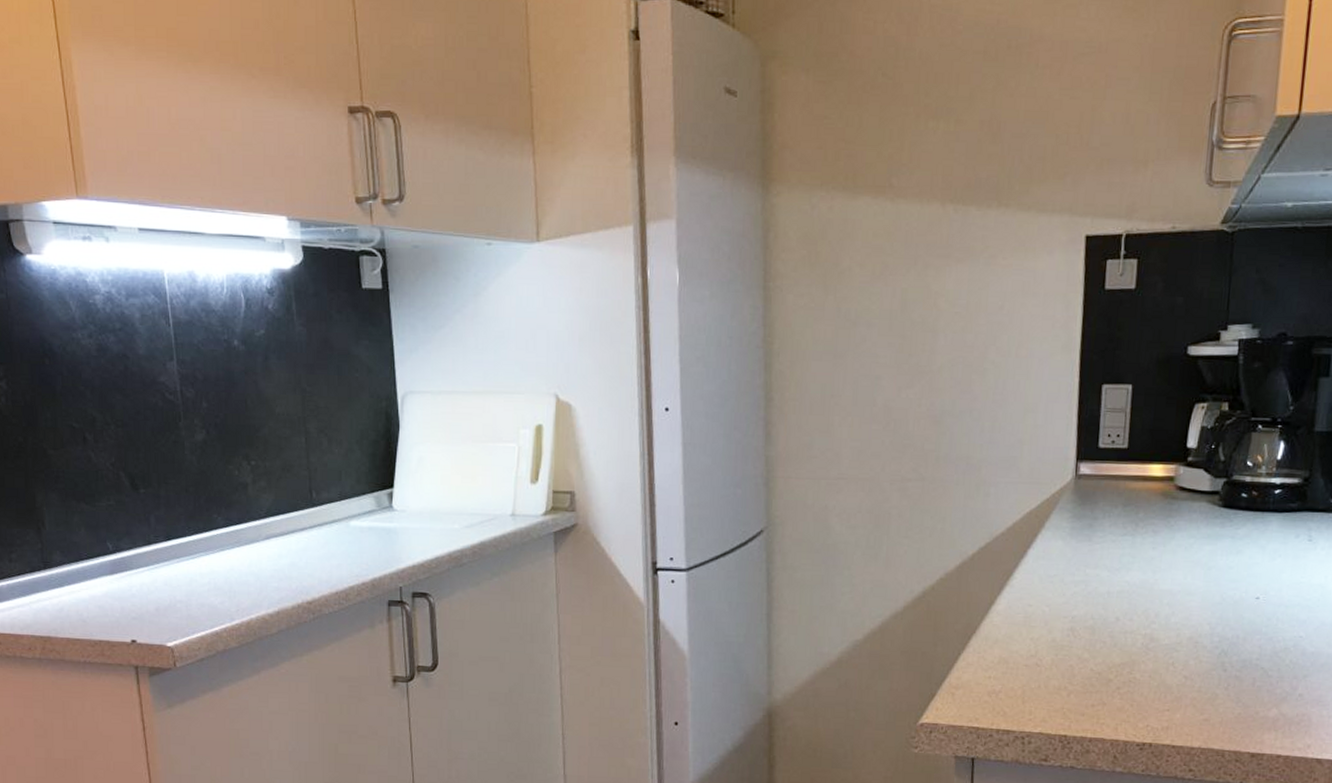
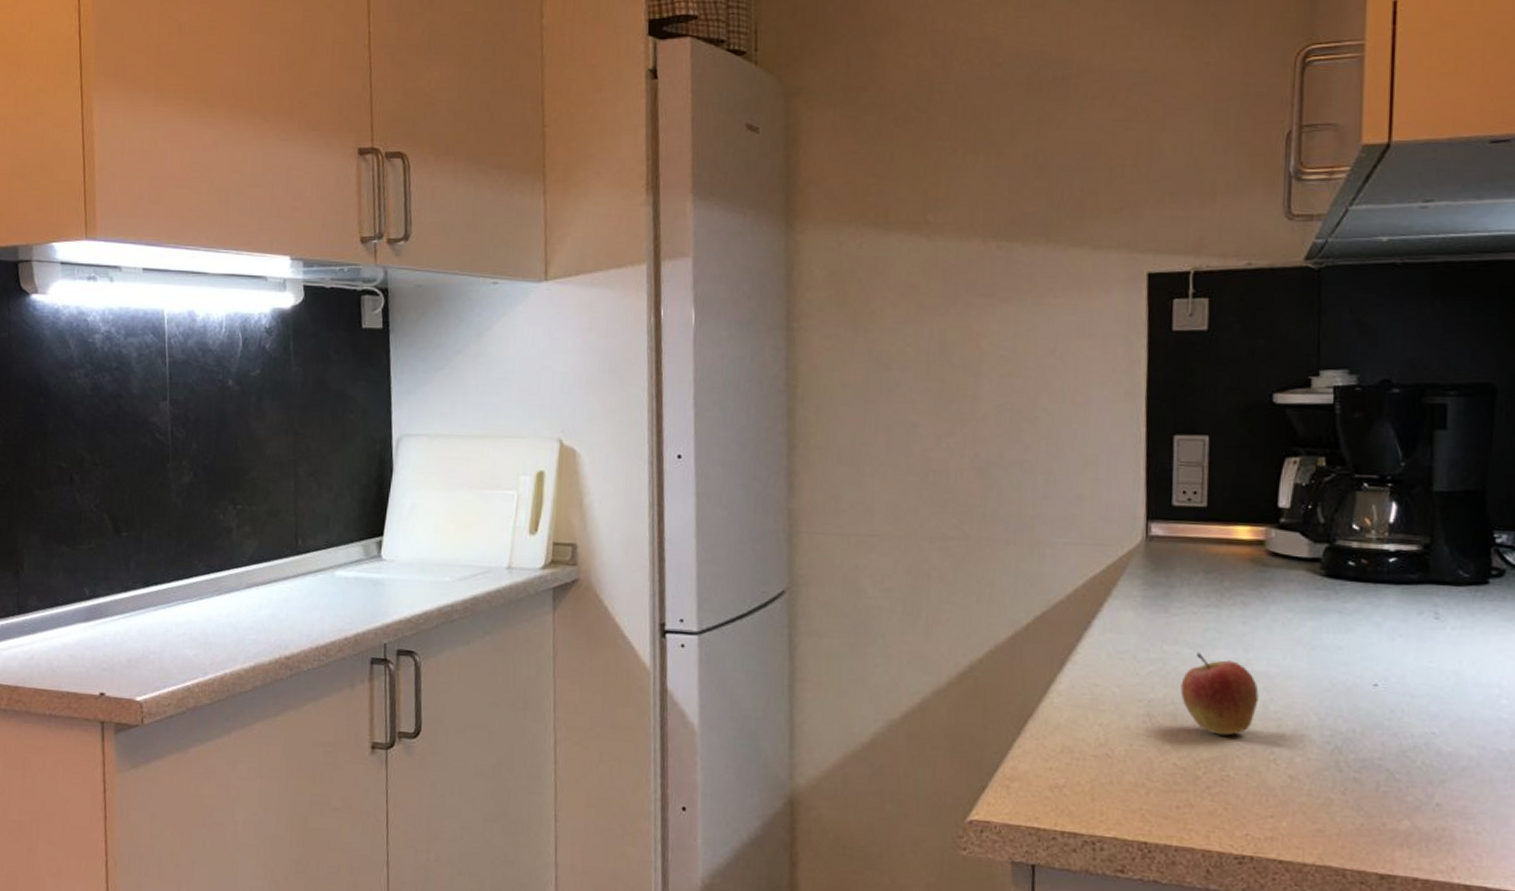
fruit: none [1099,574,1163,645] -> present [1180,652,1259,736]

